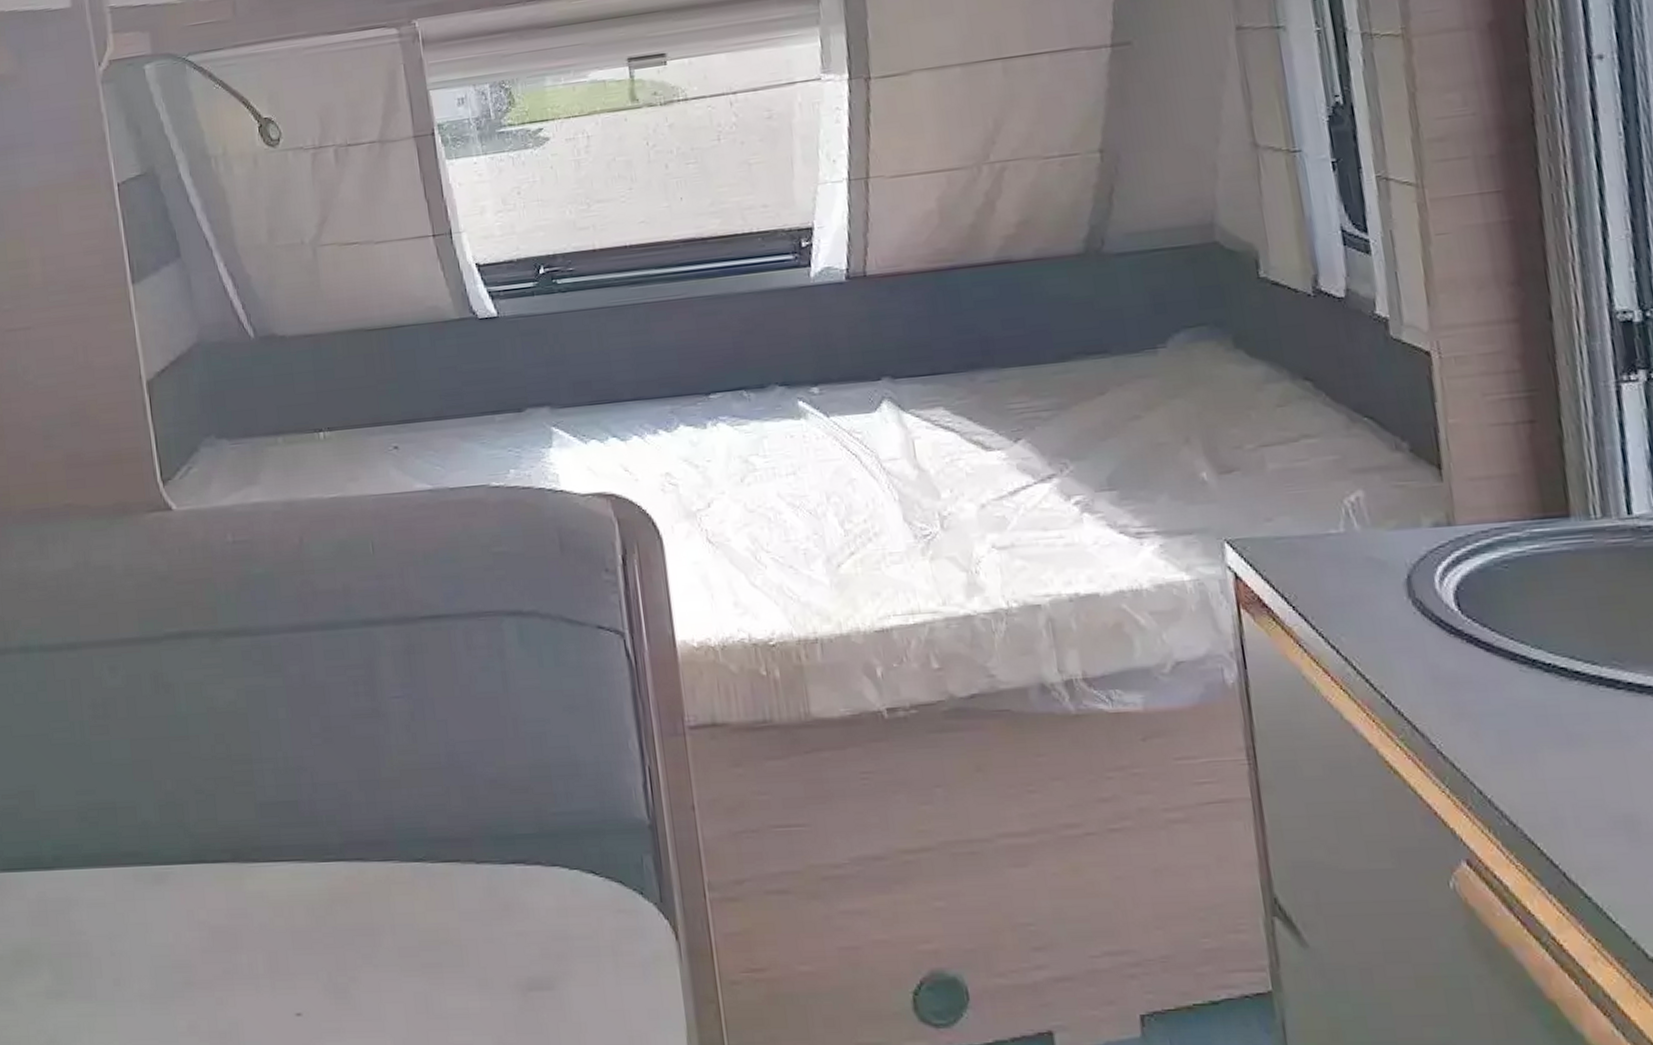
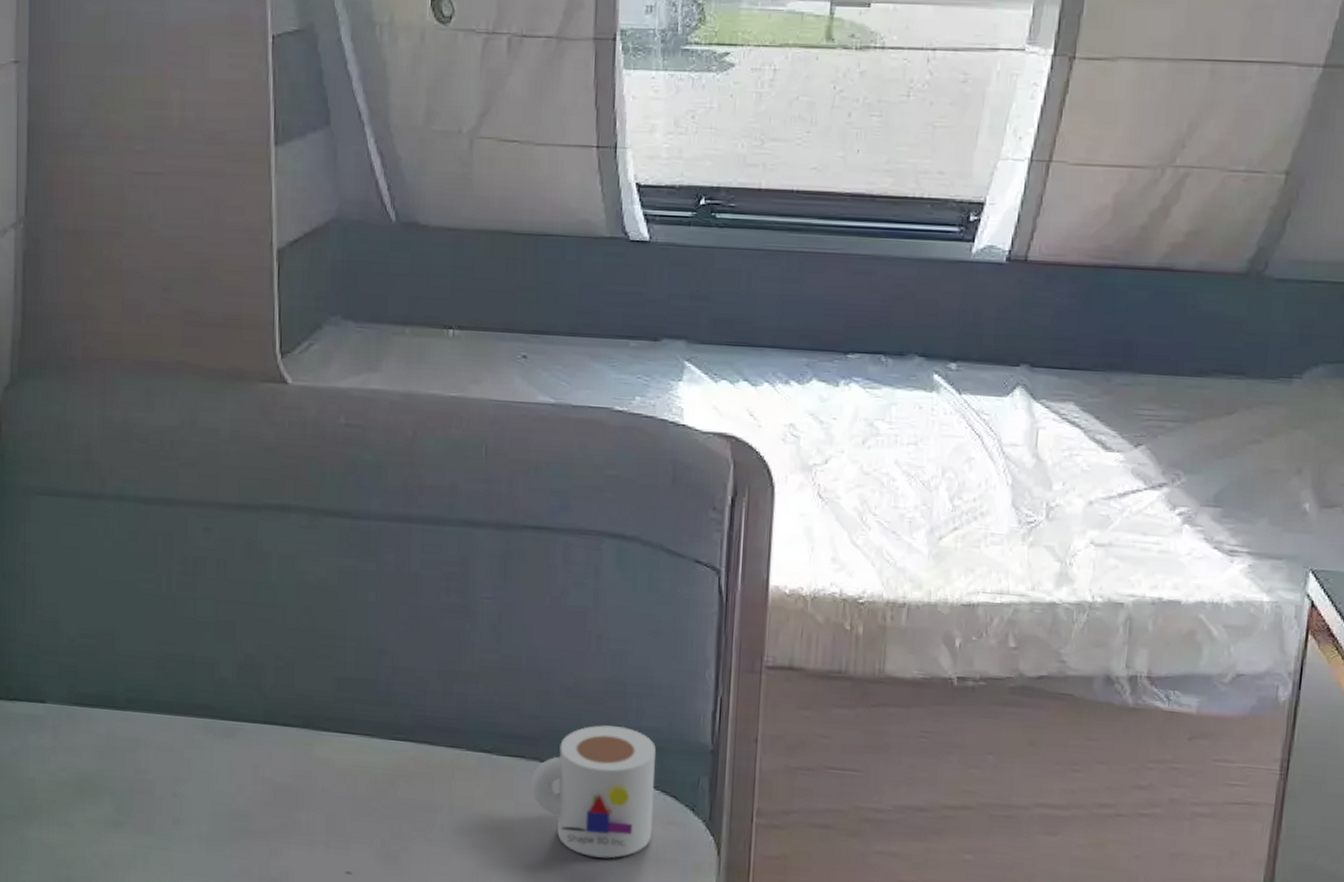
mug: none [470,813,604,961] -> present [530,725,656,859]

